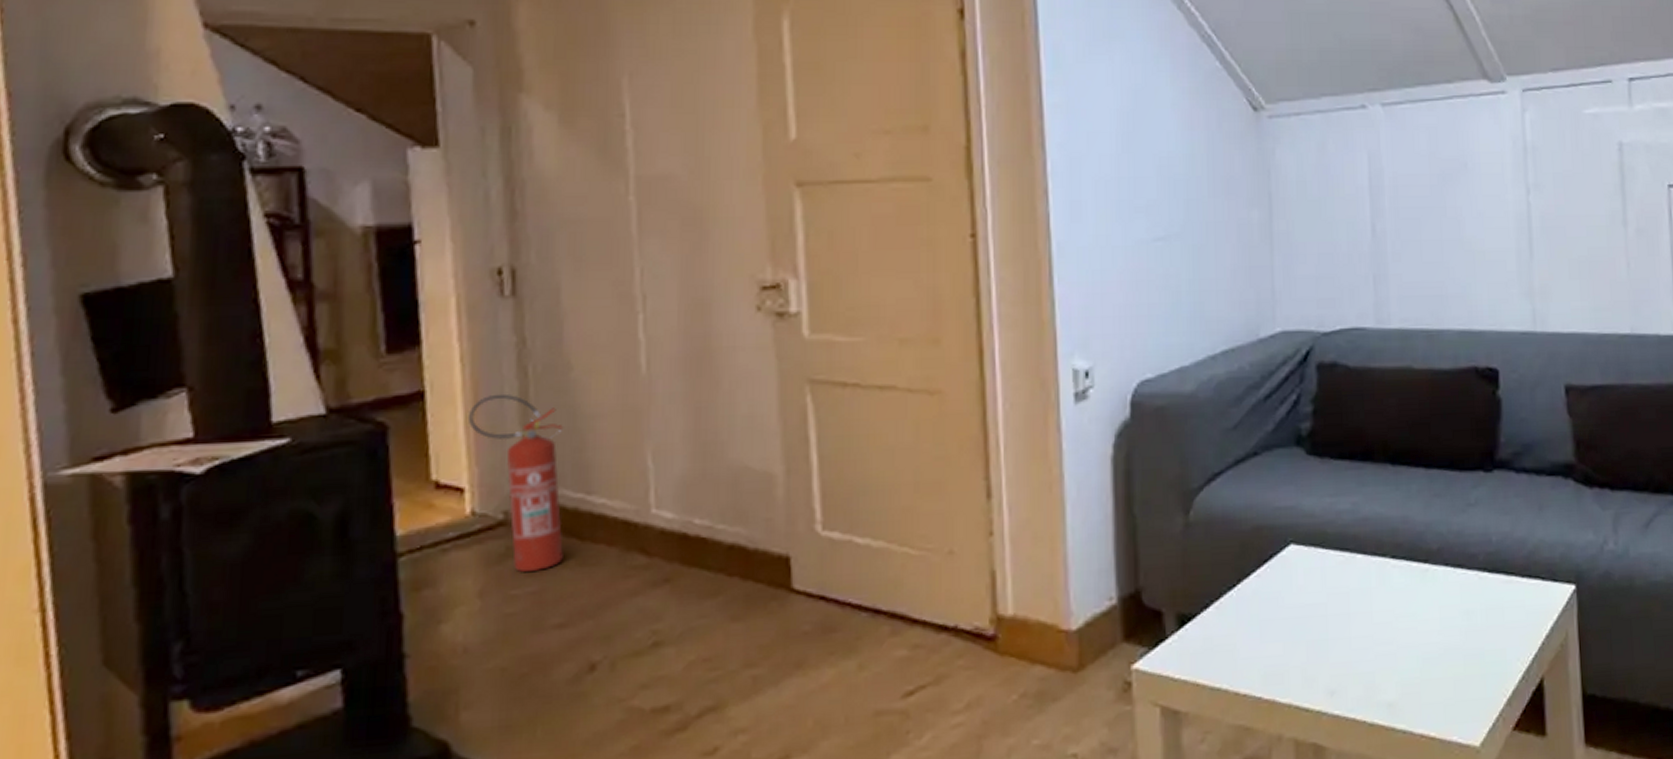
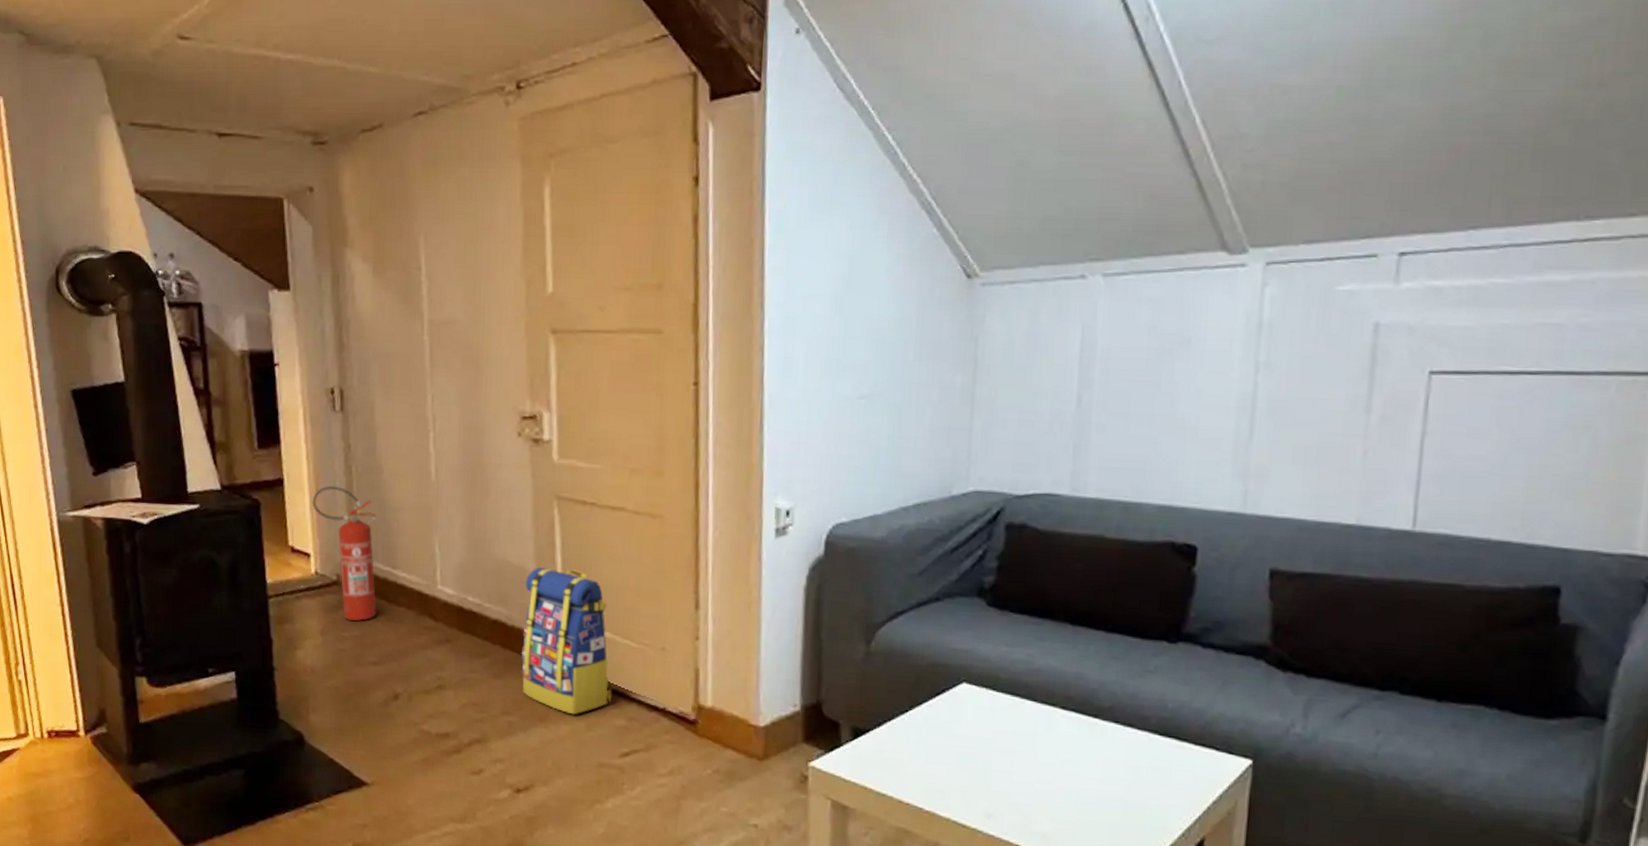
backpack: none [769,468,889,653] -> present [522,567,612,715]

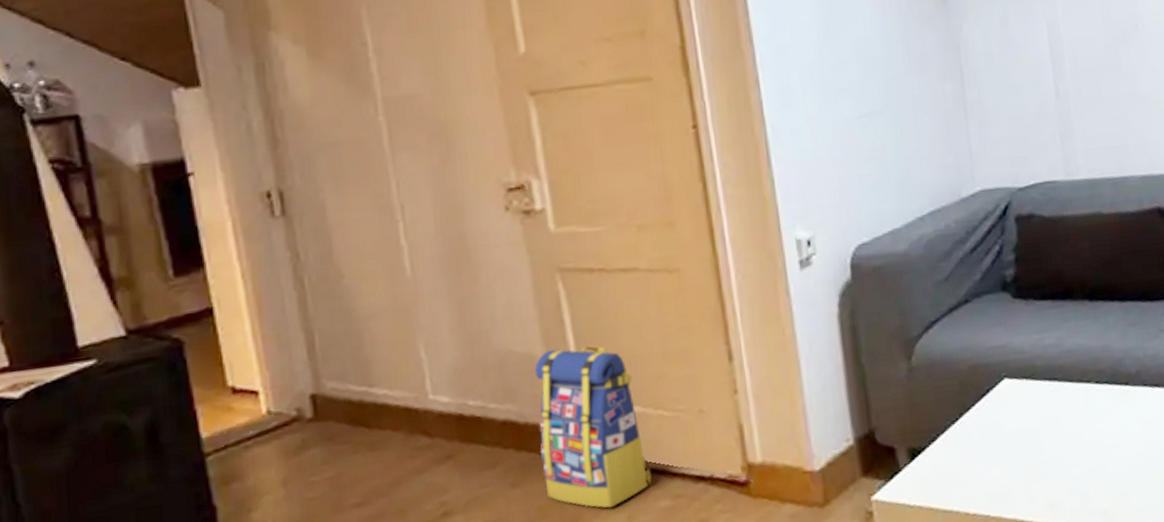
fire extinguisher: present [313,485,377,621] -> none [255,303,354,461]

